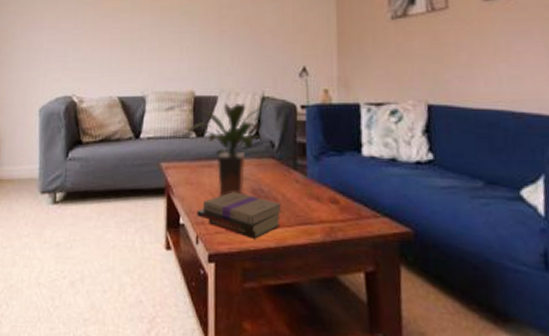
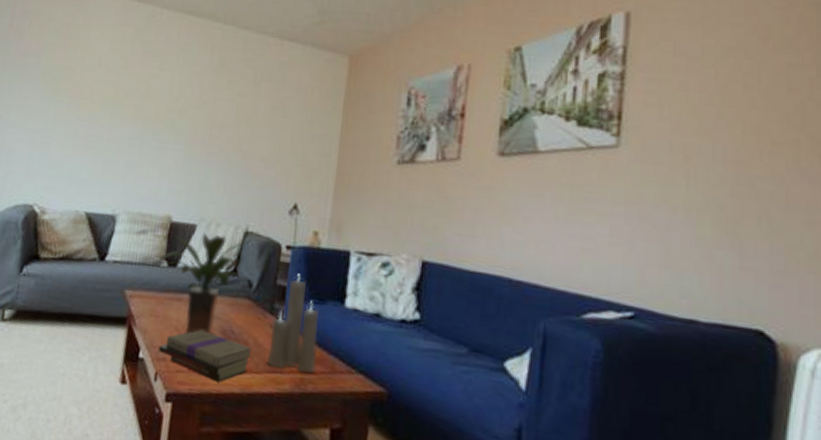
candle: none [296,129,343,222] -> present [266,273,319,374]

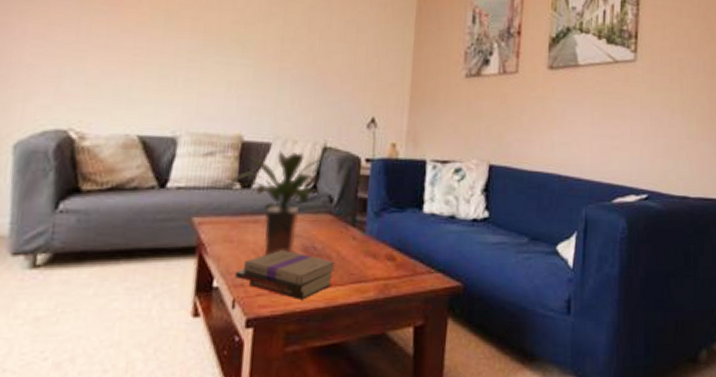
candle: present [266,273,319,374] -> none [350,185,400,279]

